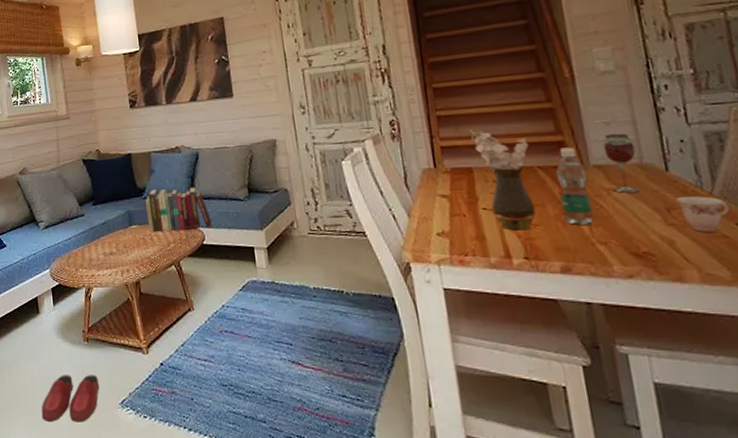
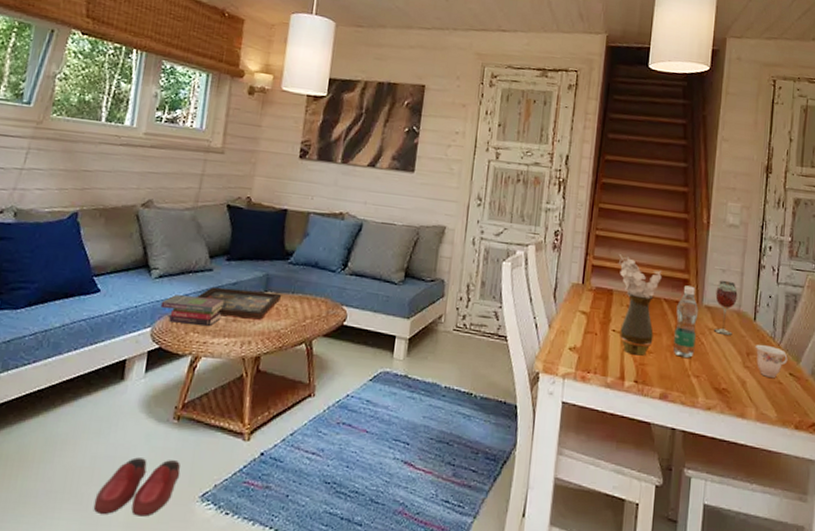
books: none [51,238,101,262] -> present [160,294,224,326]
decorative tray: none [78,225,145,252] -> present [197,286,282,320]
books: present [145,187,212,233] -> none [286,254,359,309]

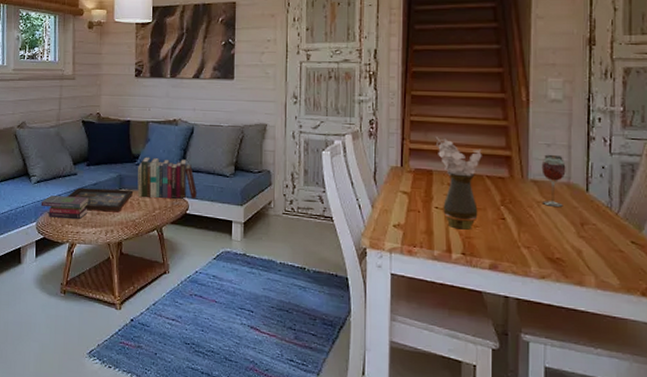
slippers: present [93,457,180,517] -> none [10,323,70,368]
books: none [286,254,359,309] -> present [137,157,197,199]
bottle: present [672,285,699,358] -> none [499,162,524,230]
teacup: present [755,344,788,378] -> none [590,214,628,246]

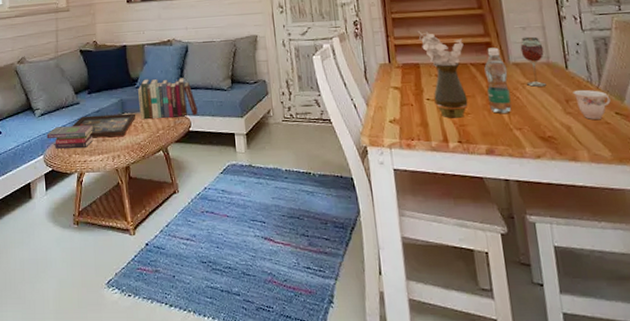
bottle: none [499,162,524,230] -> present [484,47,512,113]
teacup: none [590,214,628,246] -> present [572,89,611,119]

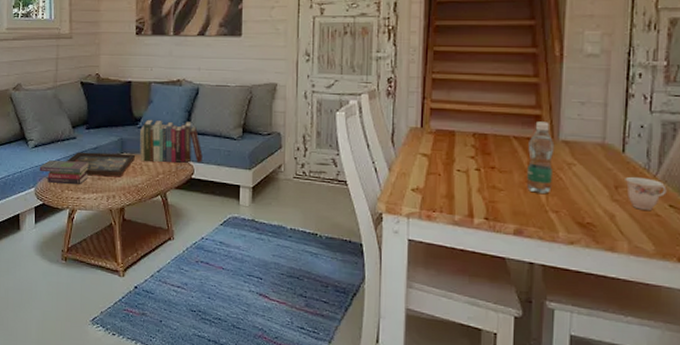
vase: present [417,31,468,118] -> none [458,95,510,194]
wineglass: present [520,36,547,87] -> none [574,113,601,169]

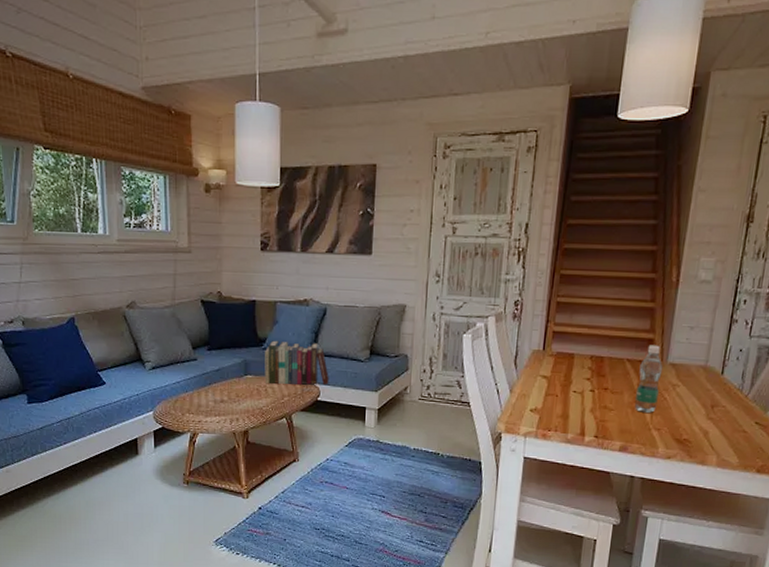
books: present [39,160,89,184] -> none [157,383,211,407]
decorative tray: present [67,152,136,177] -> none [187,374,260,400]
teacup: present [625,176,667,210] -> none [720,396,755,427]

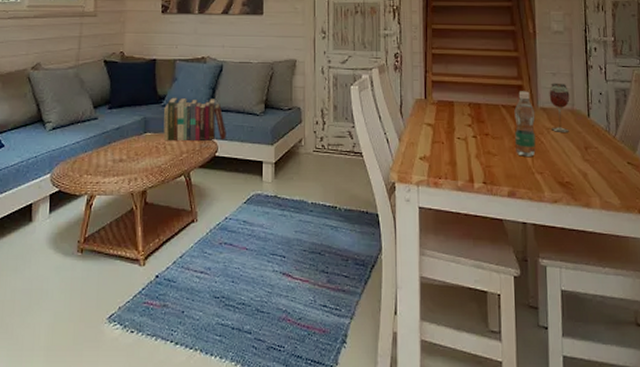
wineglass: none [678,337,706,390] -> present [549,83,570,132]

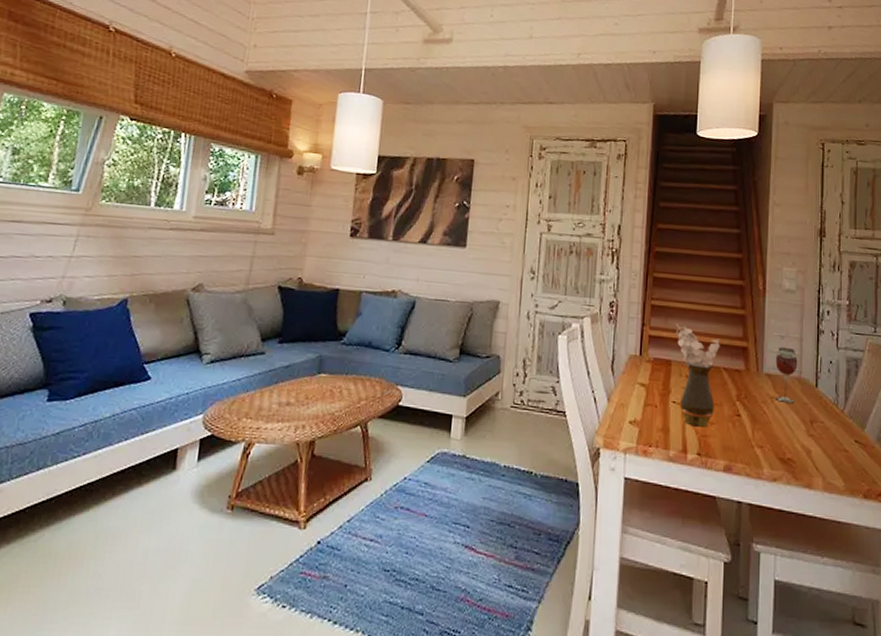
books: present [163,97,226,142] -> none [340,334,414,388]
vase: none [455,69,497,159] -> present [675,324,720,427]
bottle: present [514,91,536,156] -> none [734,353,759,428]

